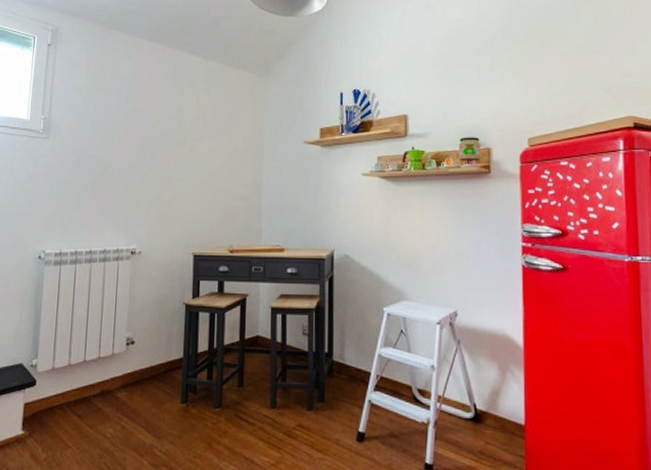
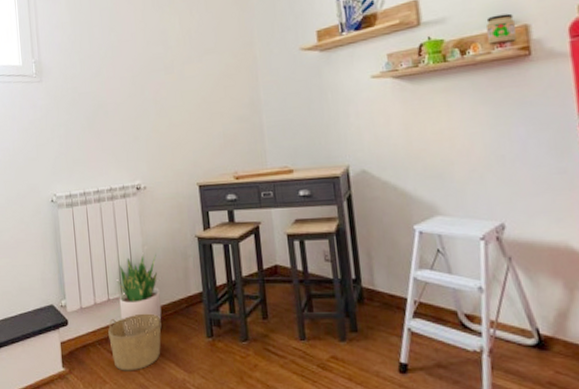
basket: none [78,376,137,436] -> present [108,313,162,371]
planter: none [94,317,142,403] -> present [117,253,162,340]

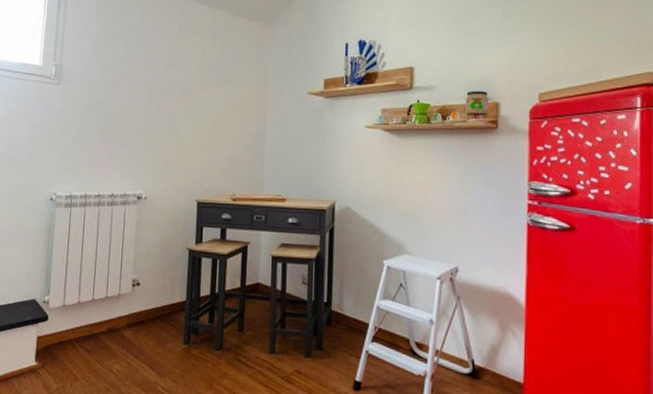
basket: present [108,313,162,371] -> none [87,316,142,371]
planter: present [117,253,162,340] -> none [102,260,147,341]

